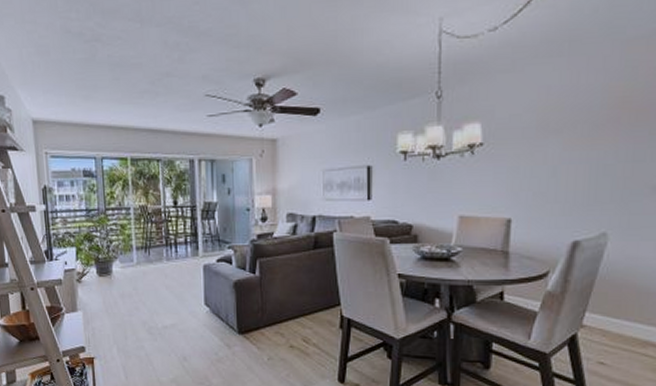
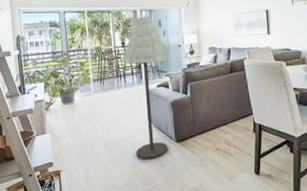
floor lamp: none [172,167,232,353] -> present [121,15,168,160]

